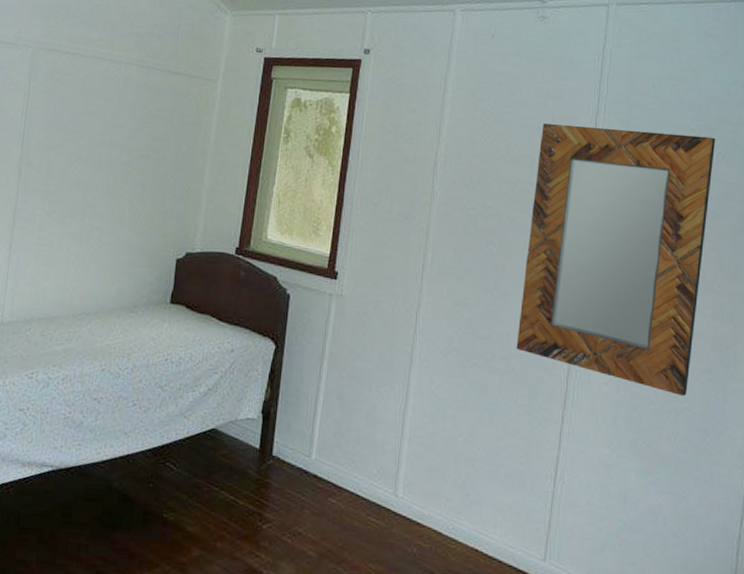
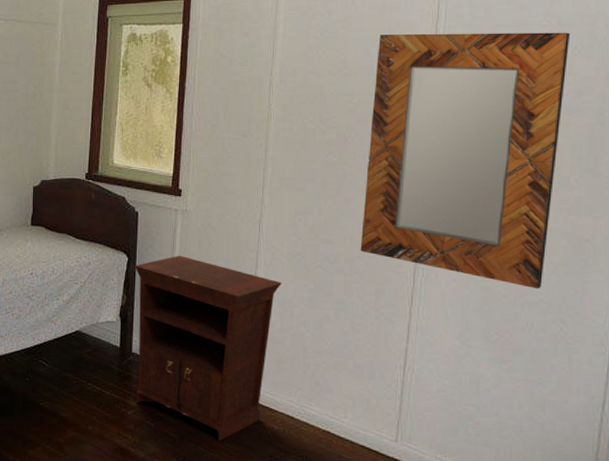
nightstand: none [272,345,436,561] -> present [134,255,281,442]

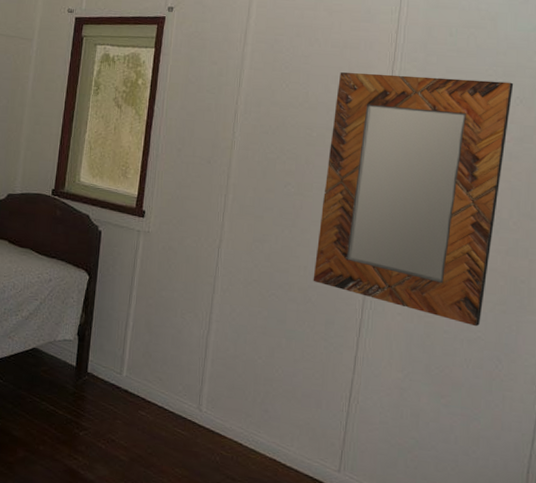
nightstand: present [134,255,281,442] -> none [88,276,237,467]

